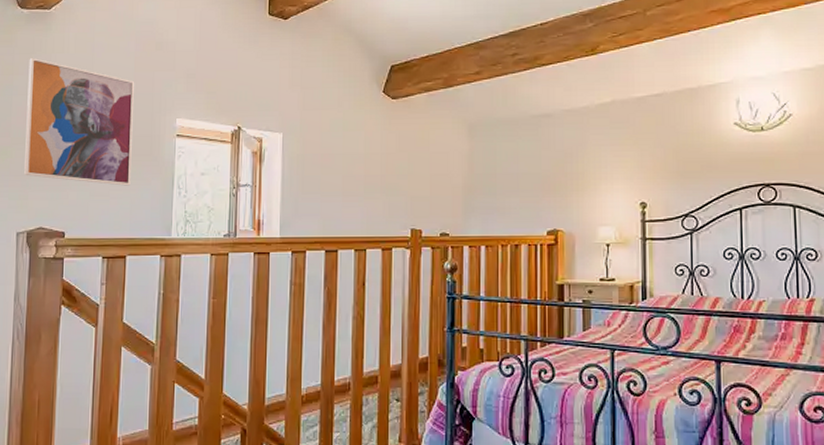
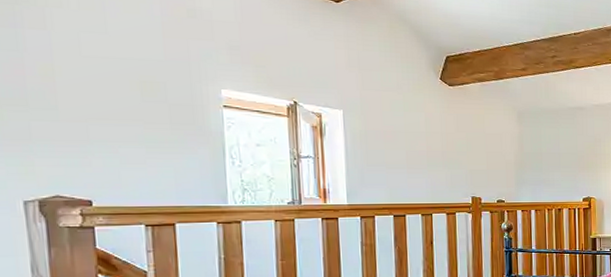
wall art: present [24,57,135,186] -> none [11,8,172,154]

